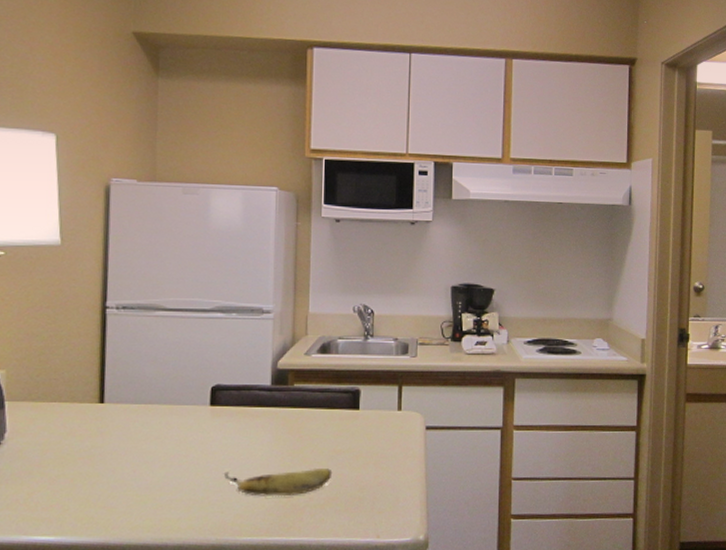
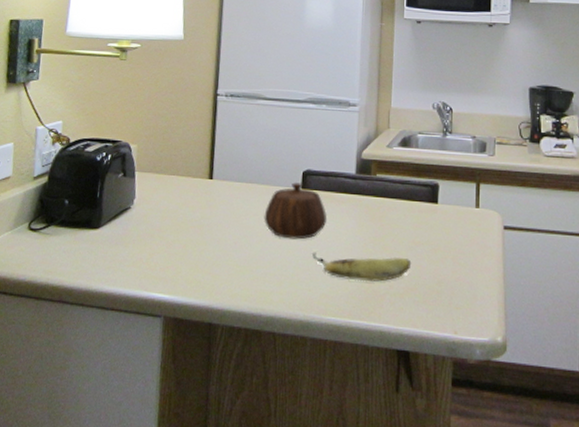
teapot: none [167,399,241,461] -> present [263,182,328,240]

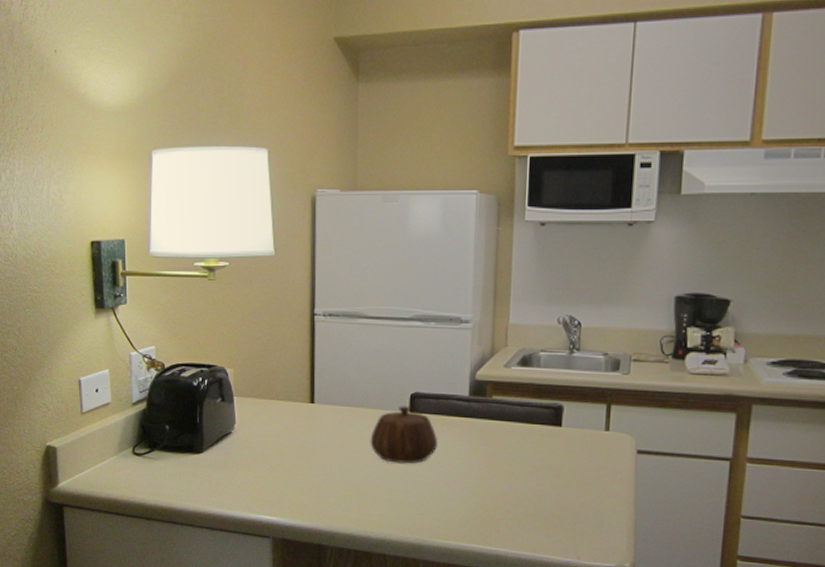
fruit: present [312,252,412,282] -> none [423,476,531,507]

